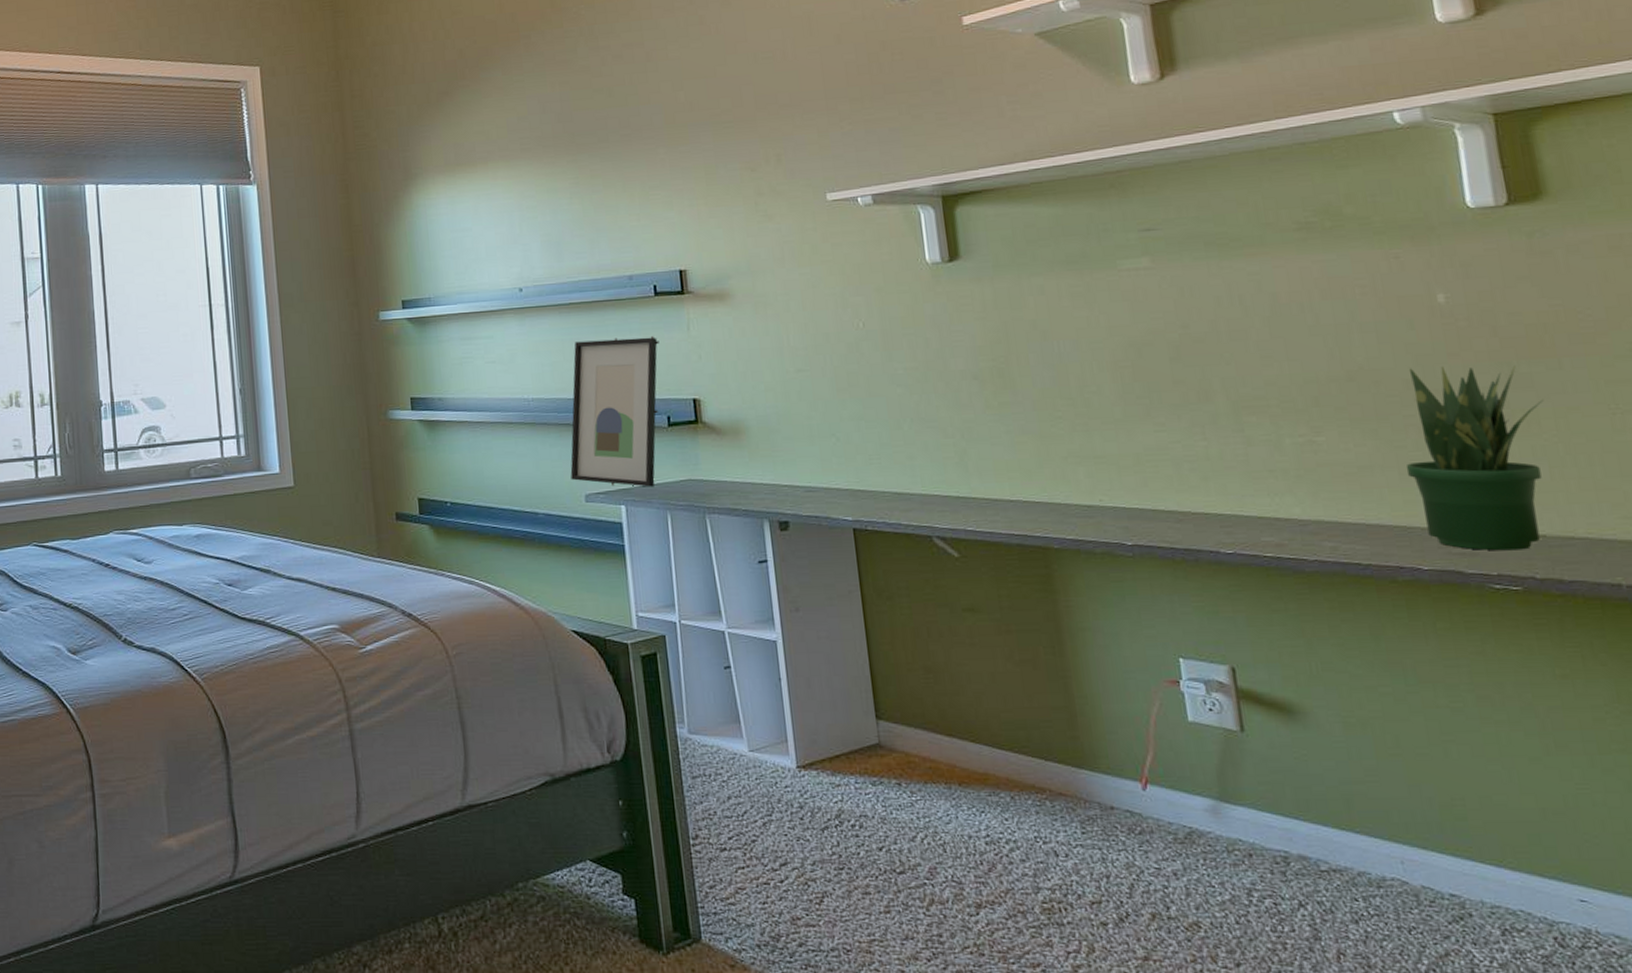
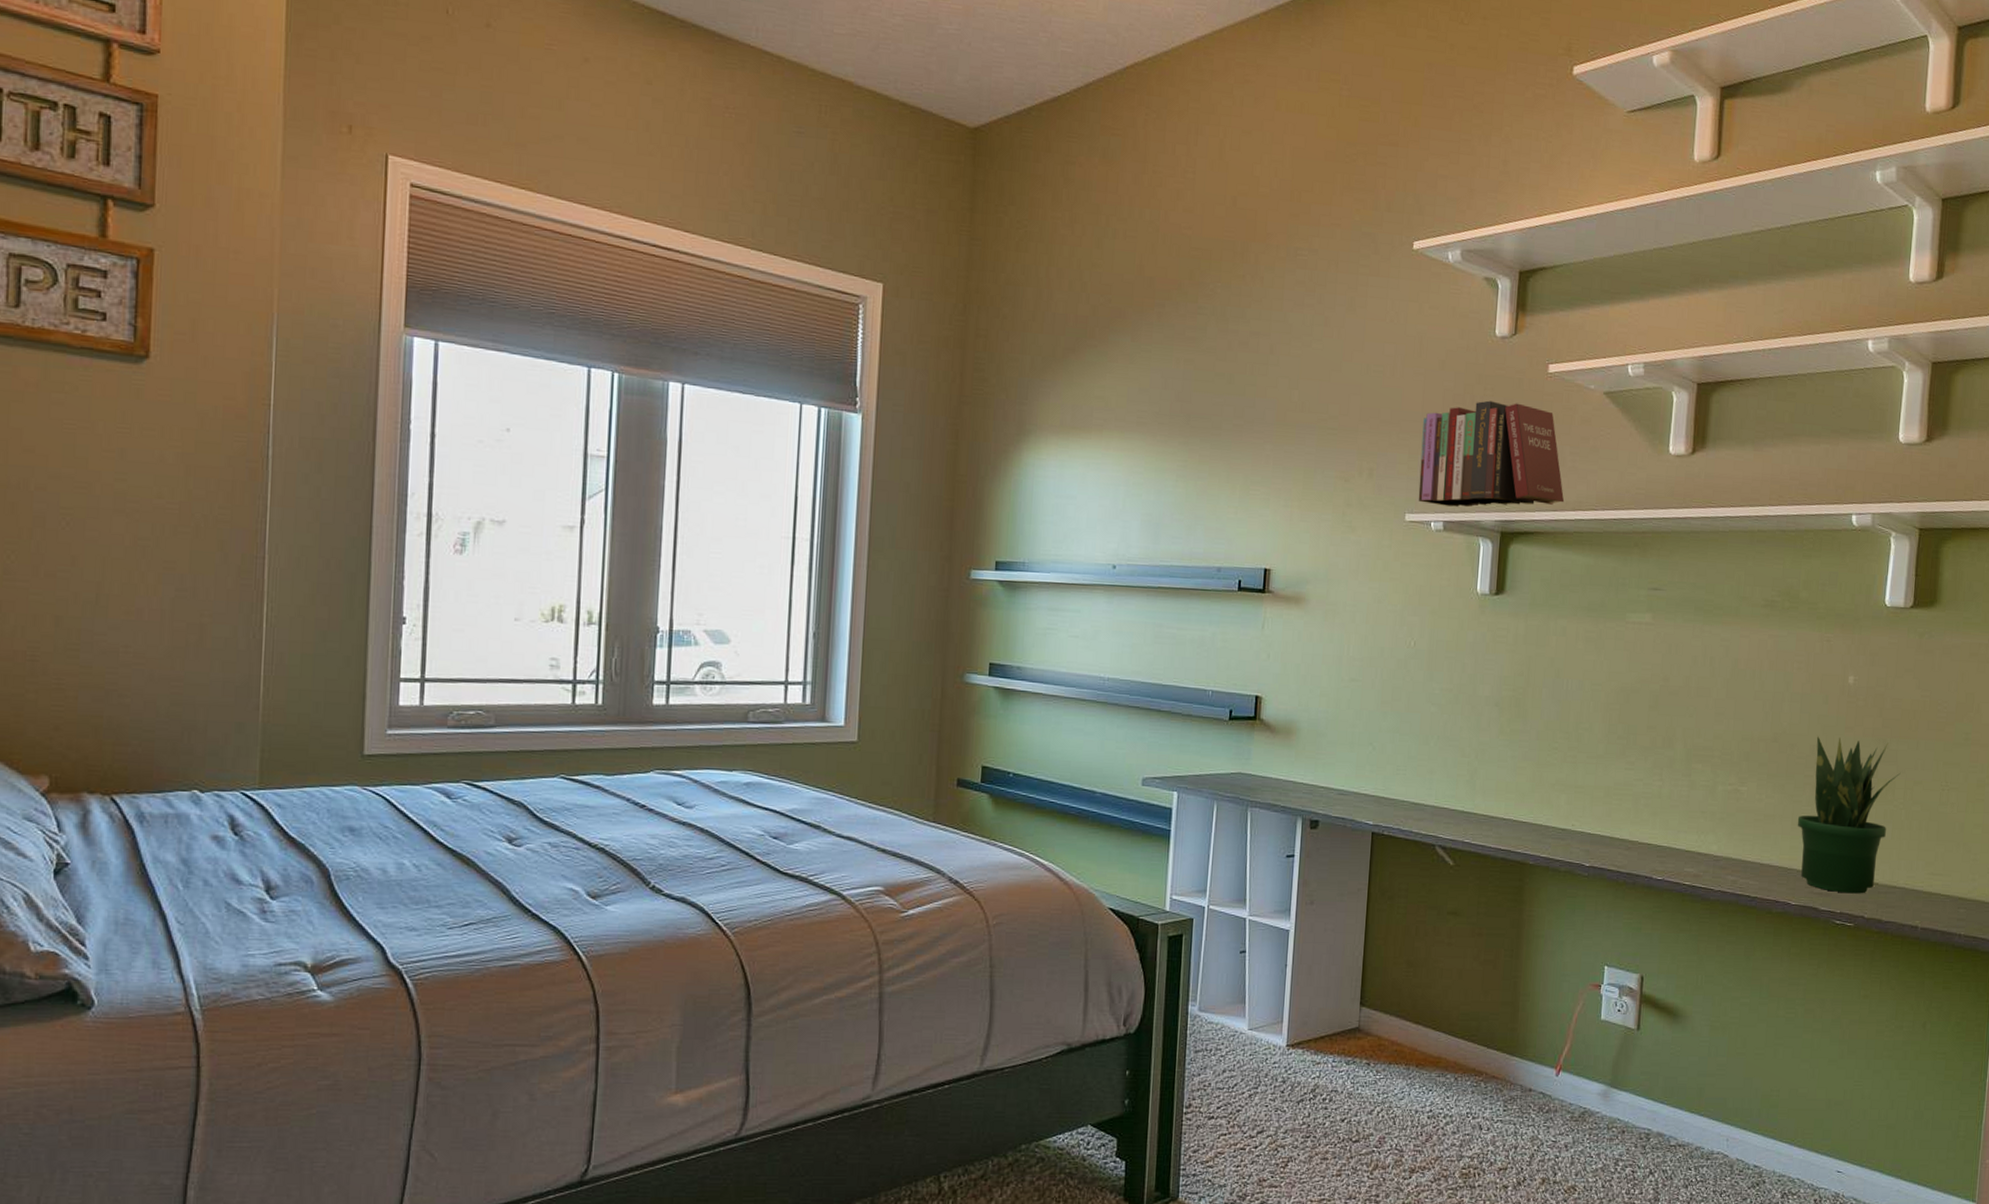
picture frame: present [570,335,659,487] -> none [1132,626,1235,777]
books: none [827,61,1012,180] -> present [1418,400,1565,508]

